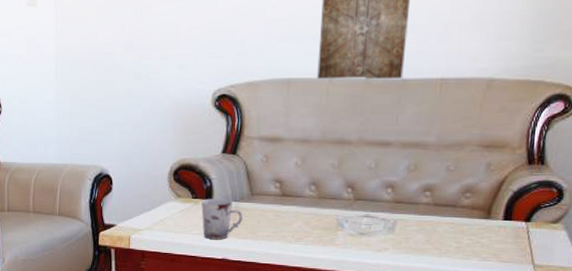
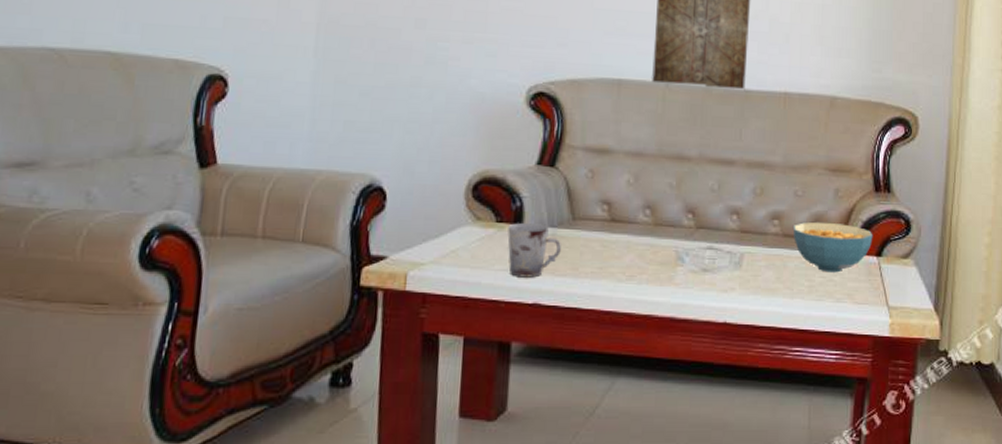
cereal bowl: none [443,192,523,236] -> present [793,221,873,273]

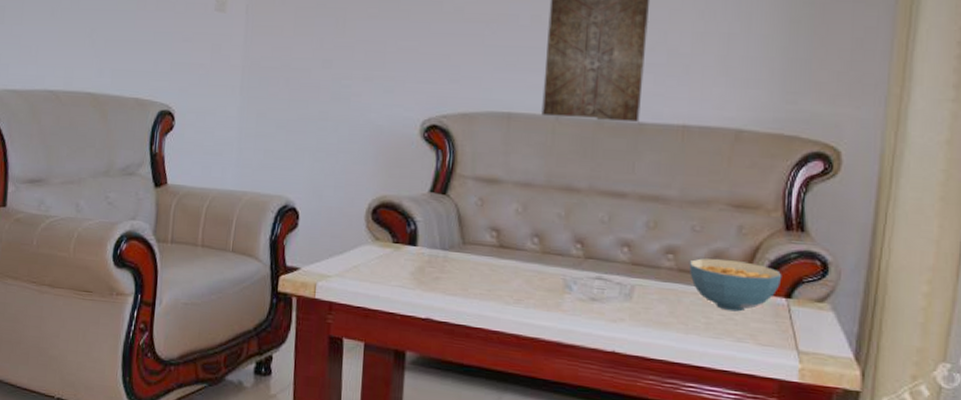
cup: present [507,223,561,278] -> none [403,244,452,295]

